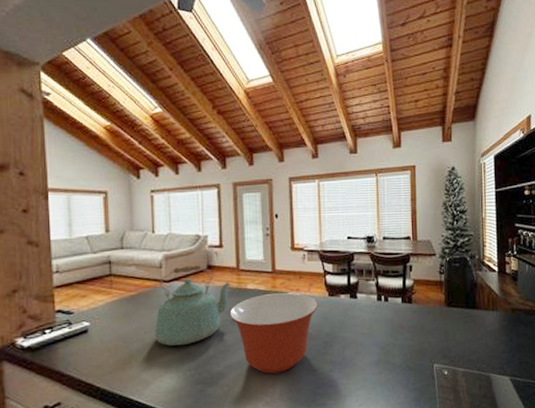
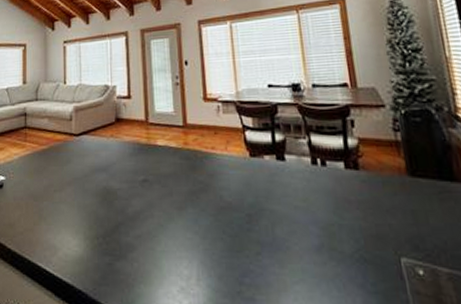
kettle: present [154,264,231,346] -> none [63,116,139,207]
mixing bowl: present [229,292,318,374] -> none [138,150,238,251]

